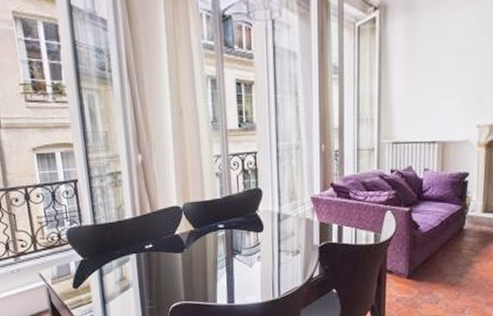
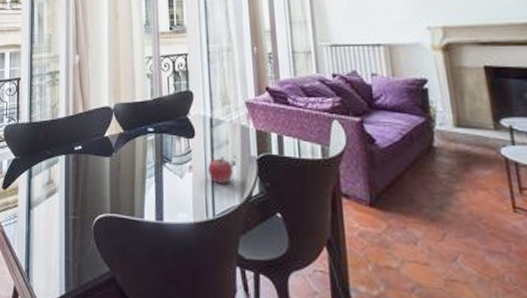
fruit: none [275,247,297,270] -> present [208,157,233,184]

